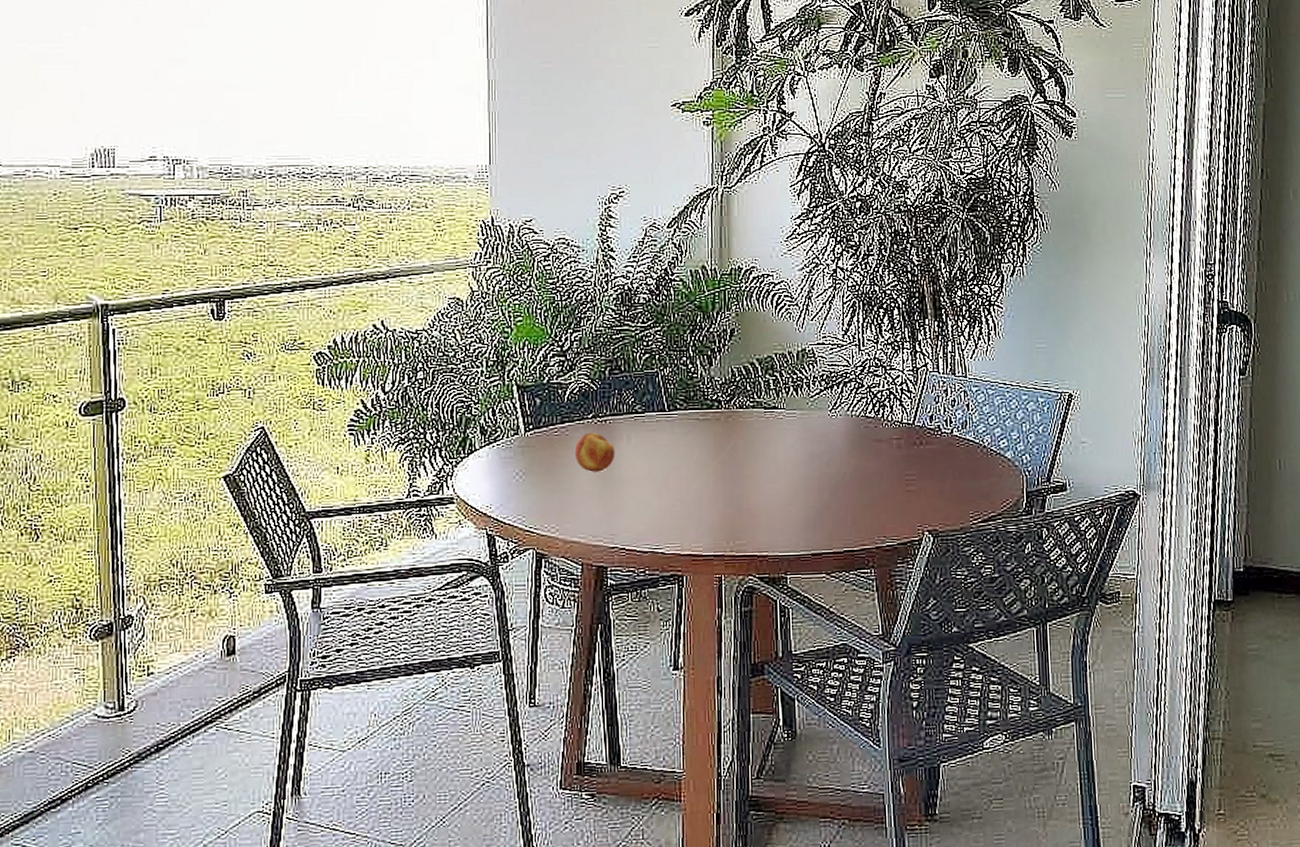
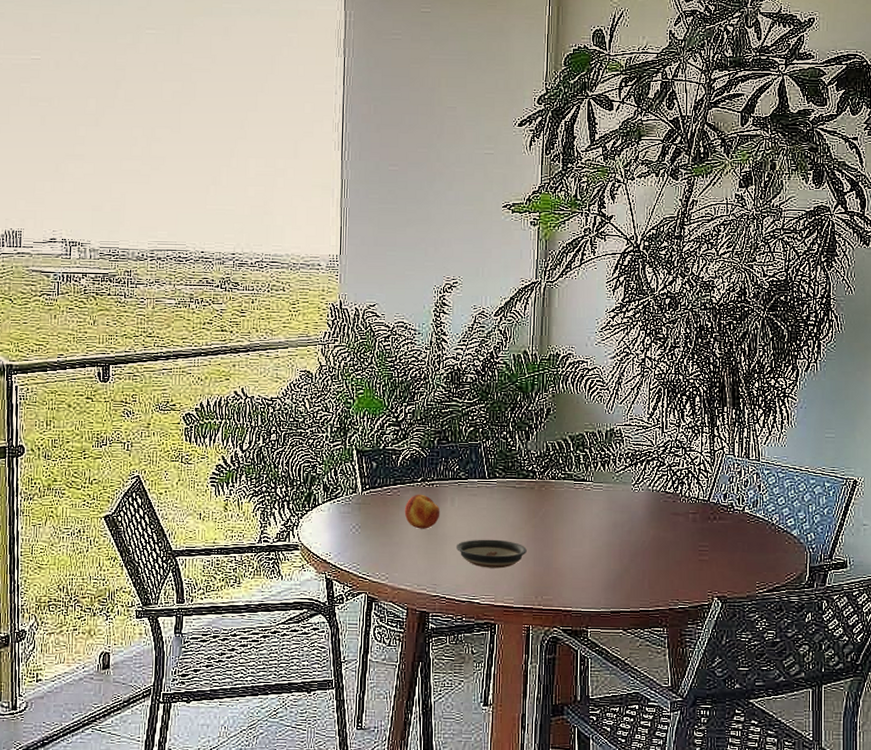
saucer: none [635,479,715,513] -> present [457,539,527,569]

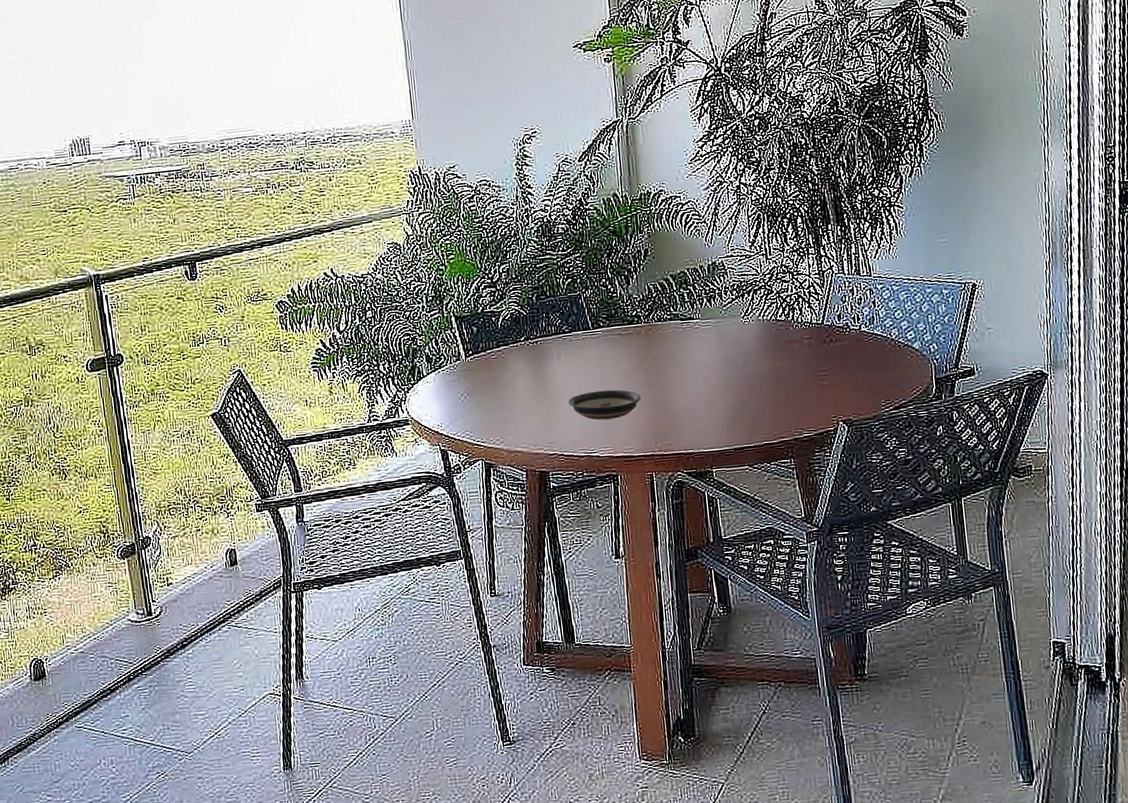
fruit: present [404,494,440,529] -> none [510,353,548,389]

